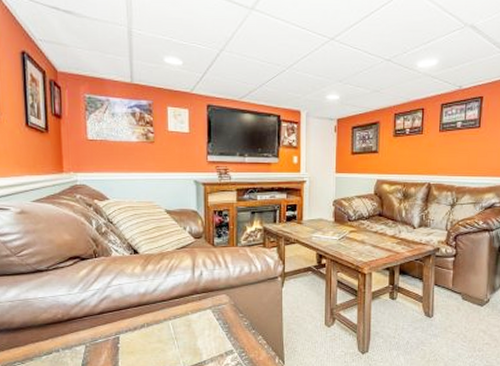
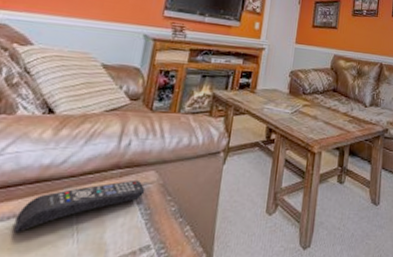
remote control: none [131,302,221,341] -> present [13,179,146,232]

